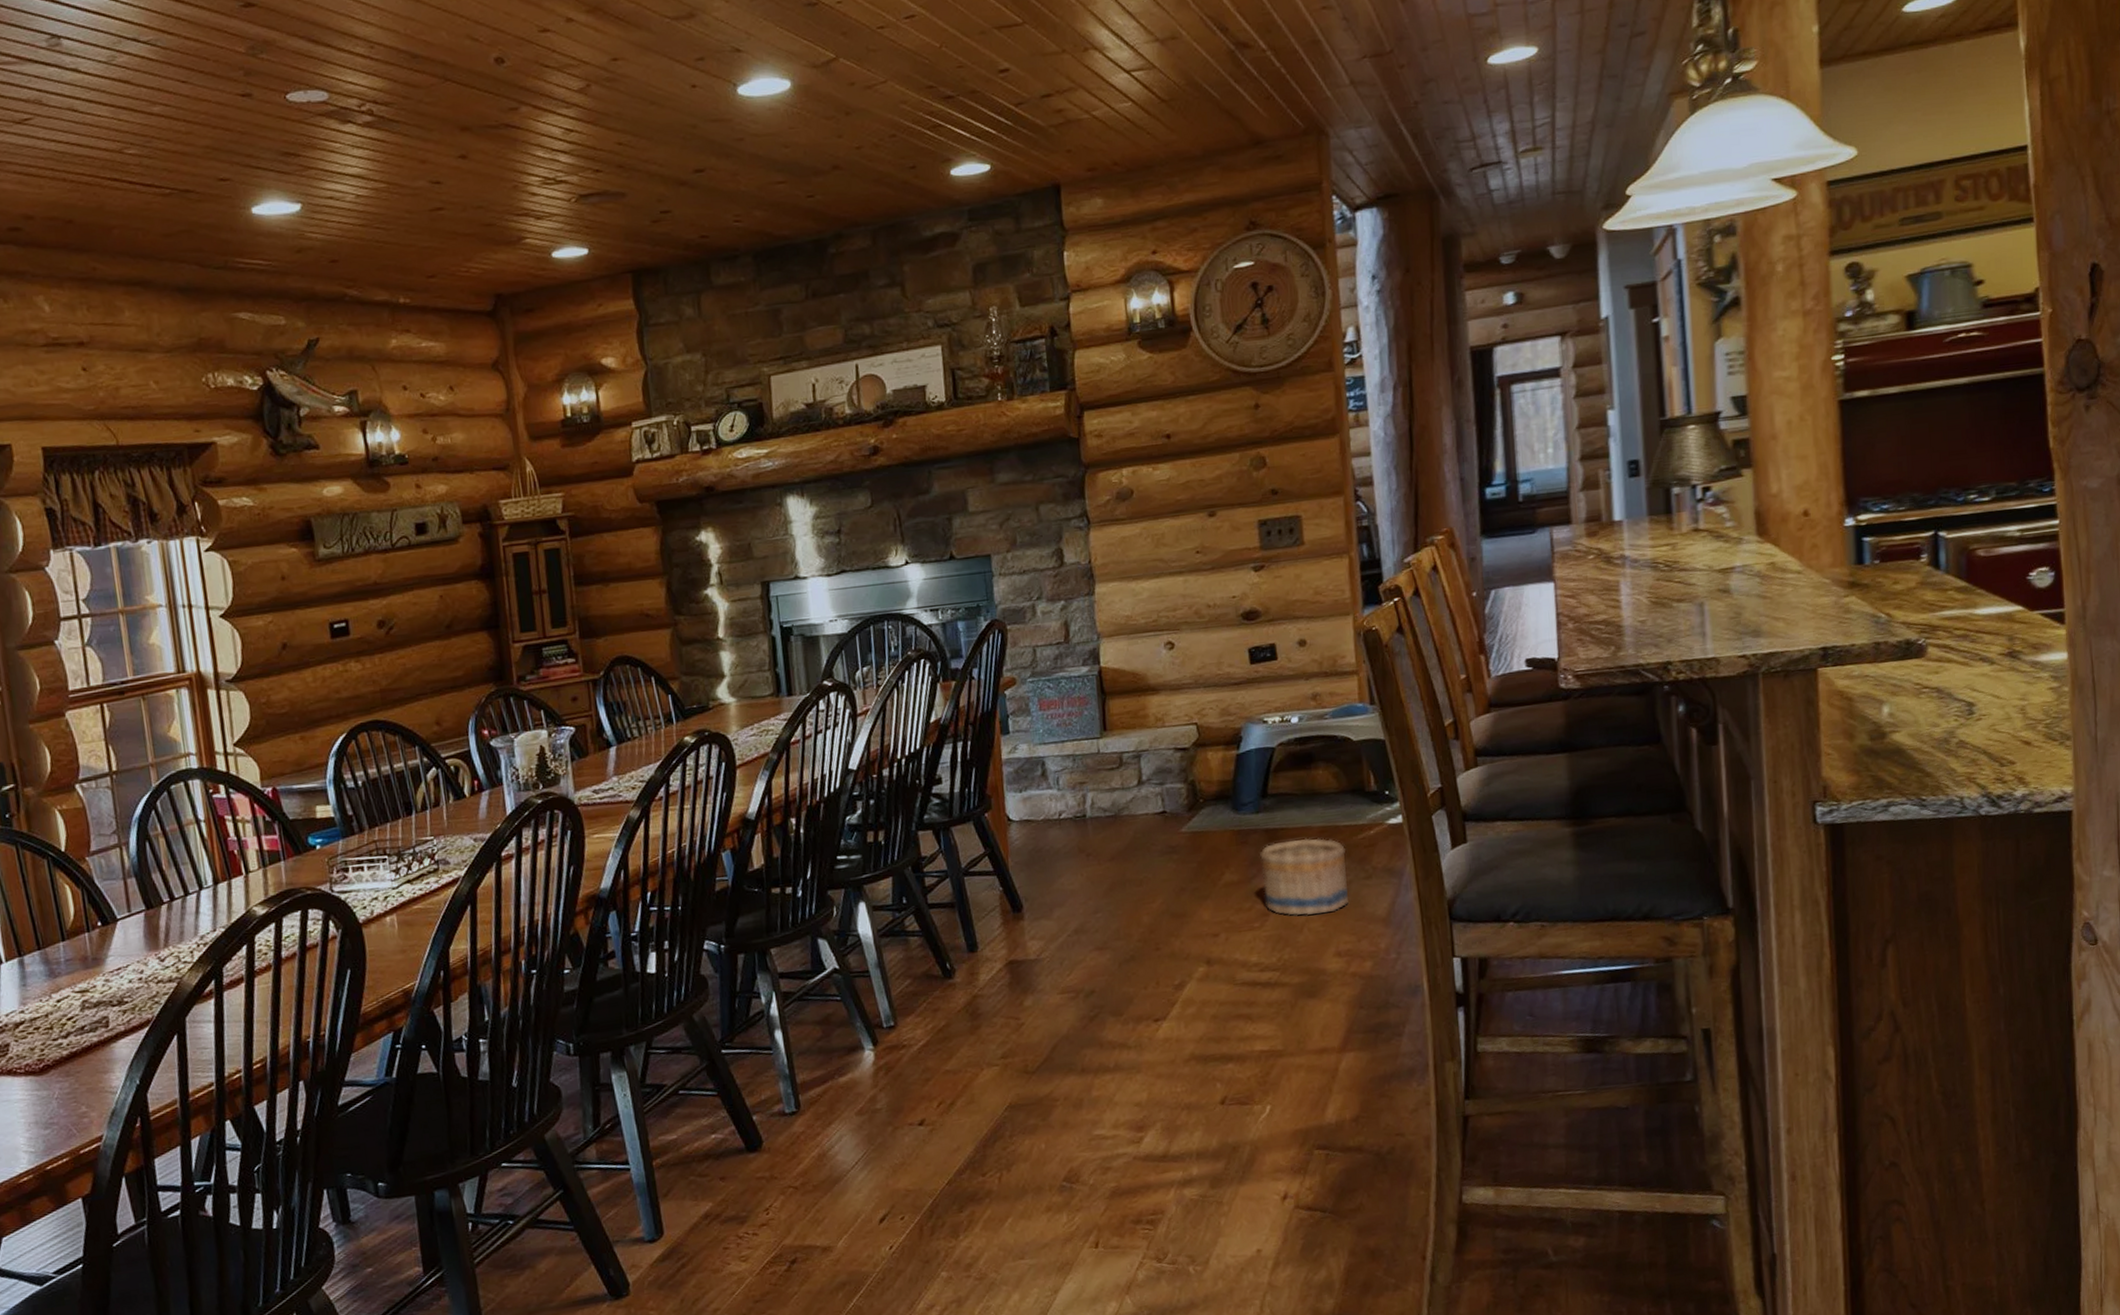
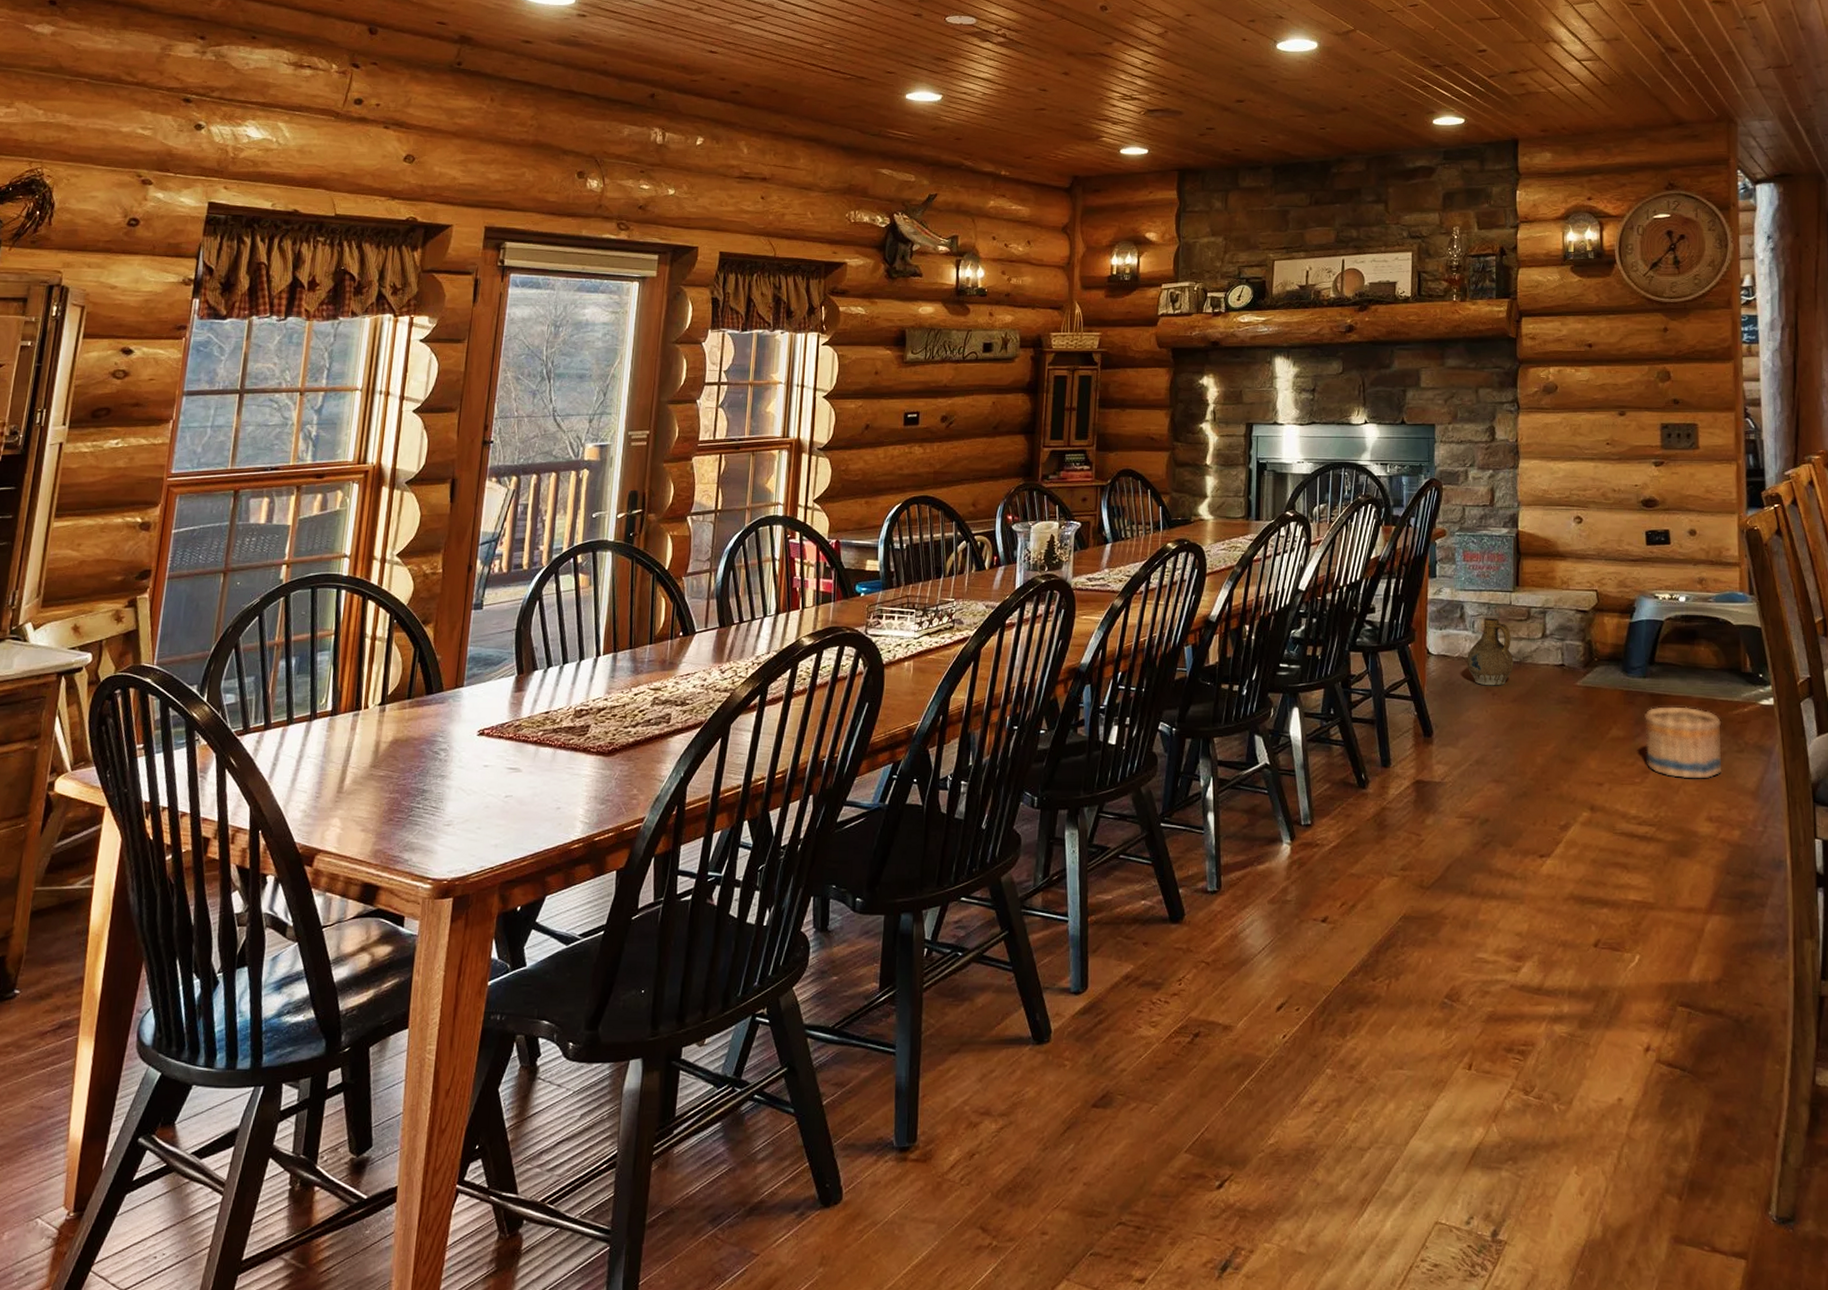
ceramic jug: none [1053,770,1108,847] -> present [1467,618,1514,686]

